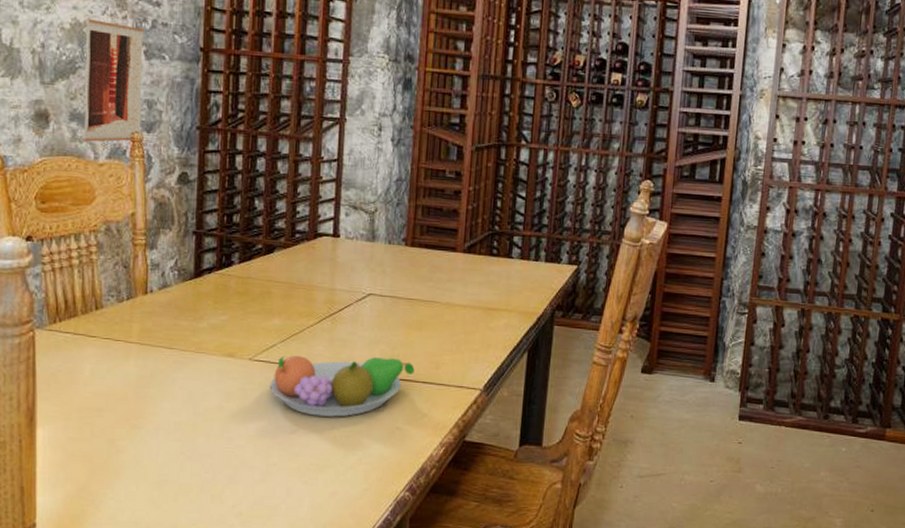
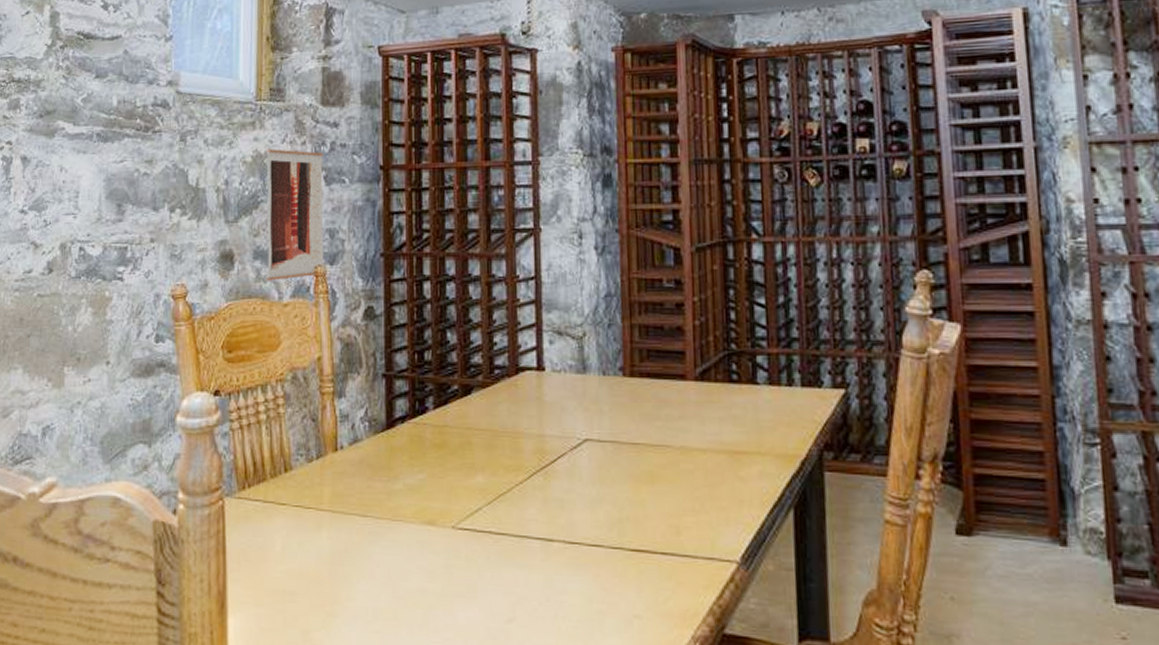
fruit bowl: present [269,356,415,417] -> none [477,521,650,601]

